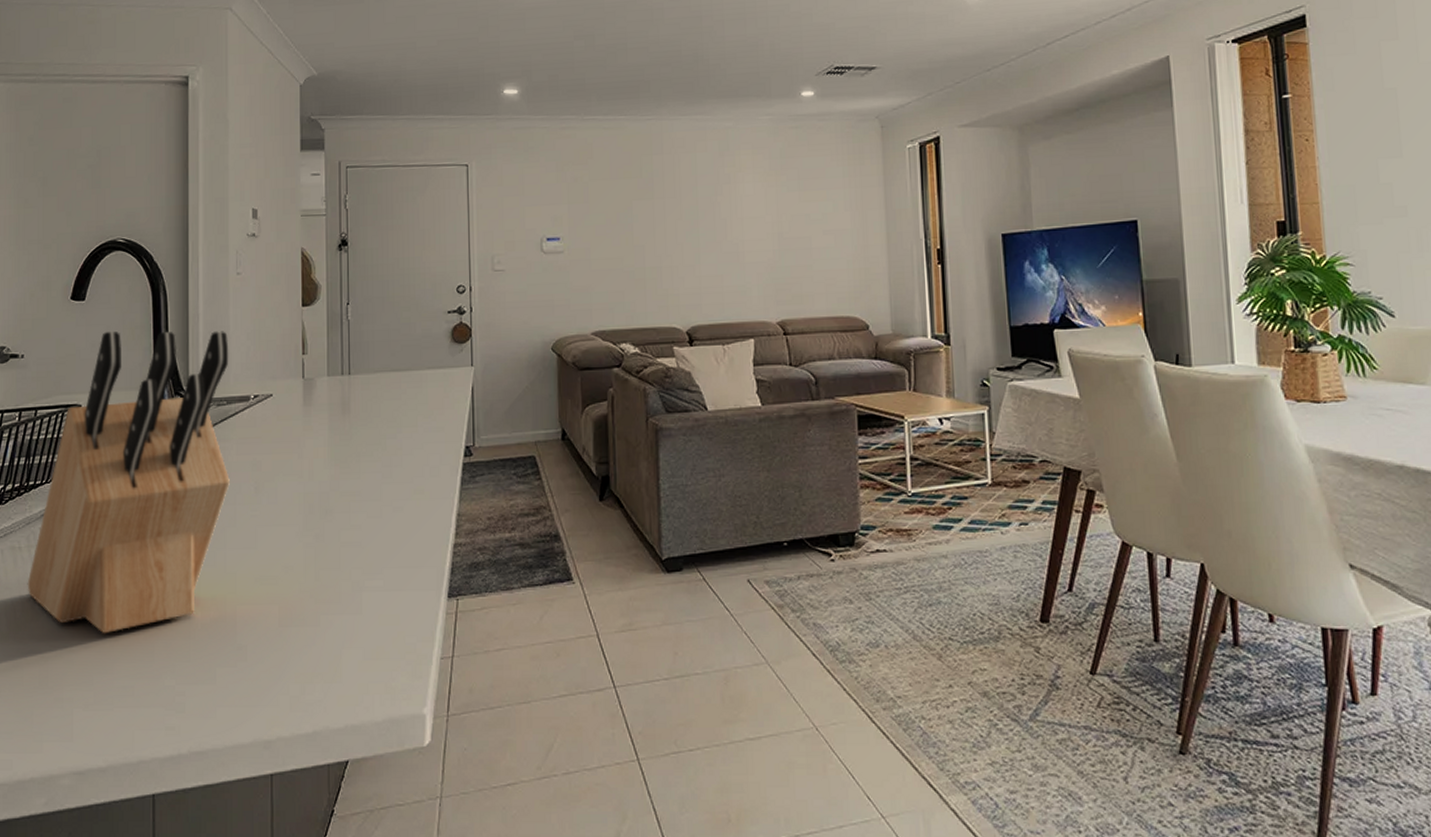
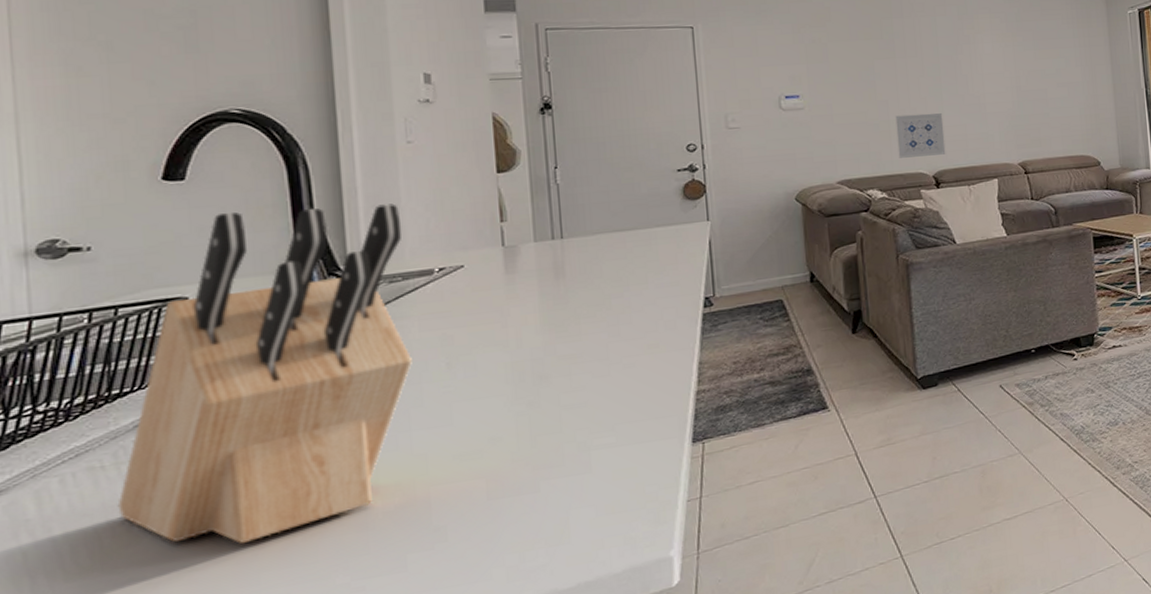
wall art: none [651,260,701,310] -> present [895,113,946,158]

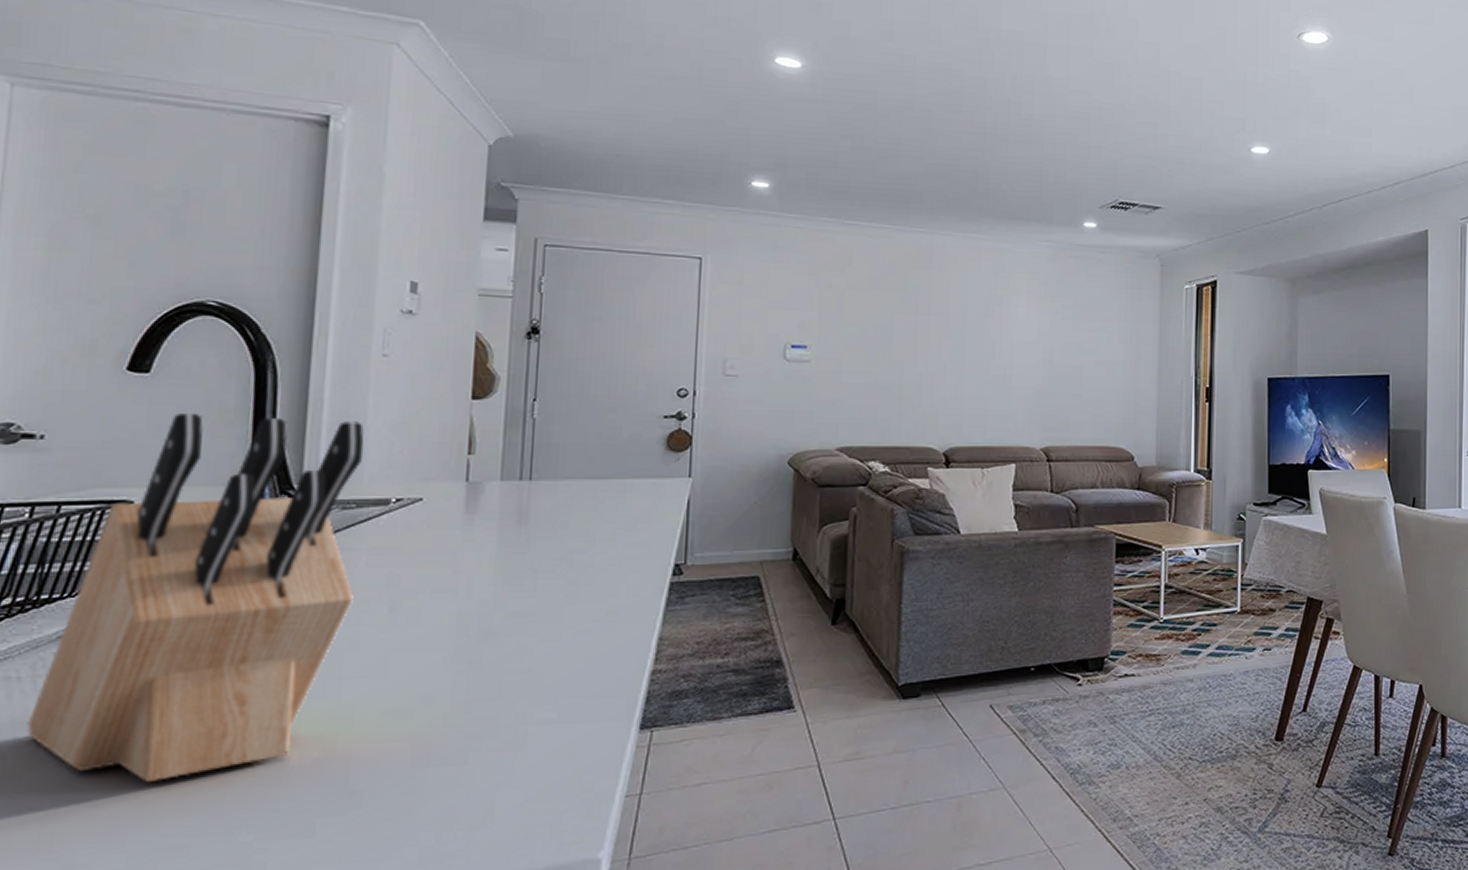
wall art: present [895,113,946,158] -> none [907,379,963,429]

